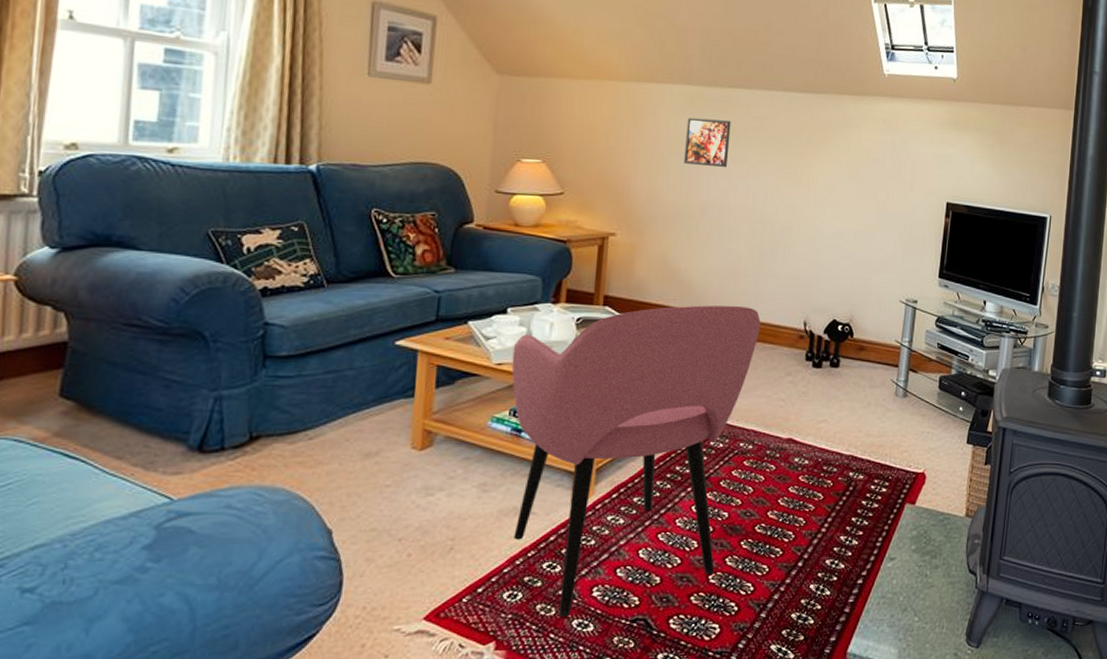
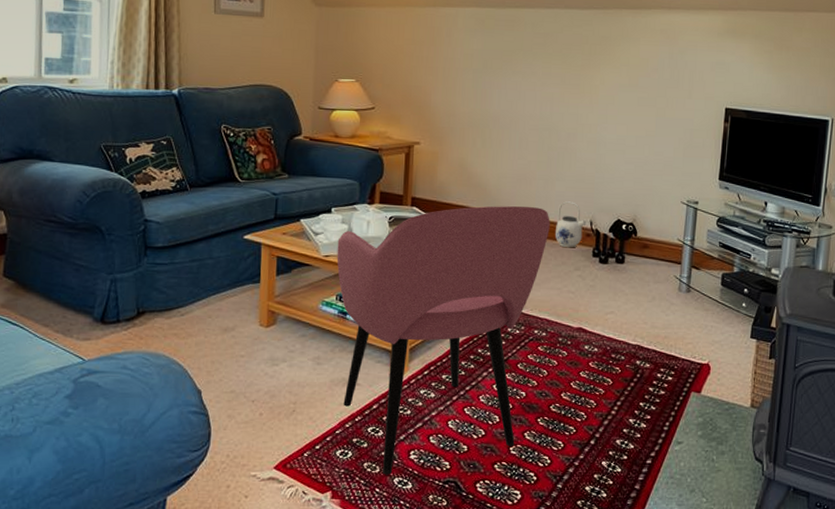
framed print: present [684,117,731,168] -> none [477,37,519,82]
teapot: none [766,300,800,351] -> present [555,201,587,248]

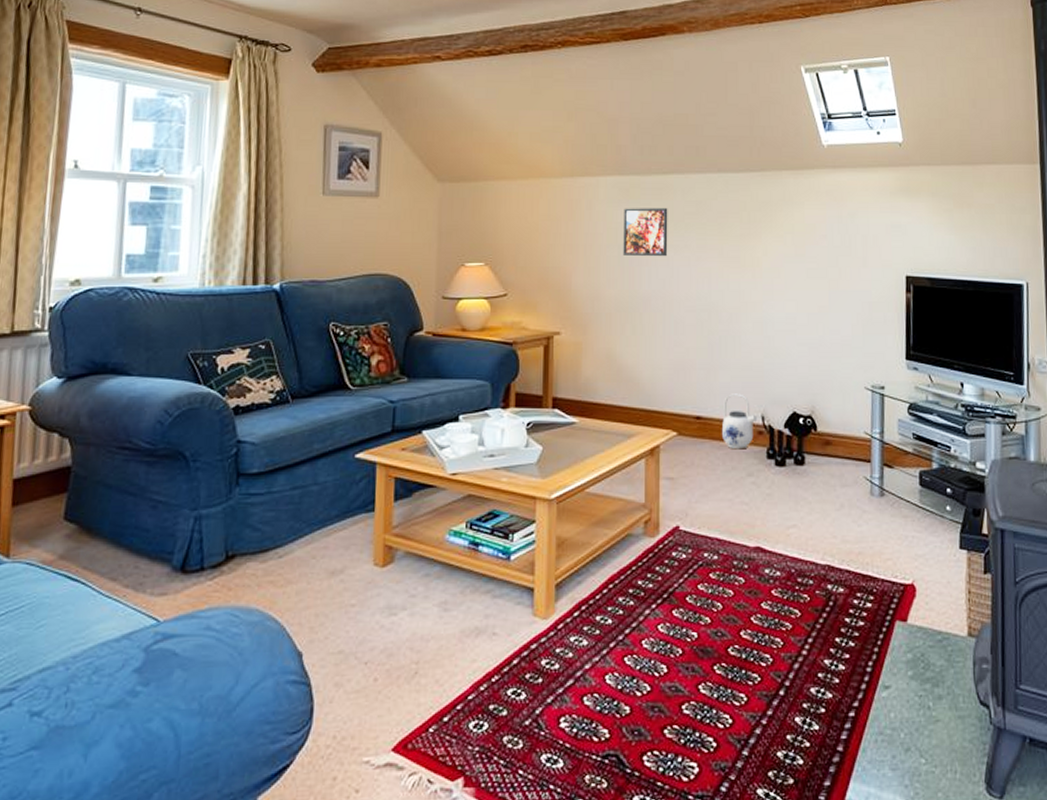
armchair: present [336,206,550,475] -> none [466,403,715,751]
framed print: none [477,37,519,82] -> present [623,208,668,257]

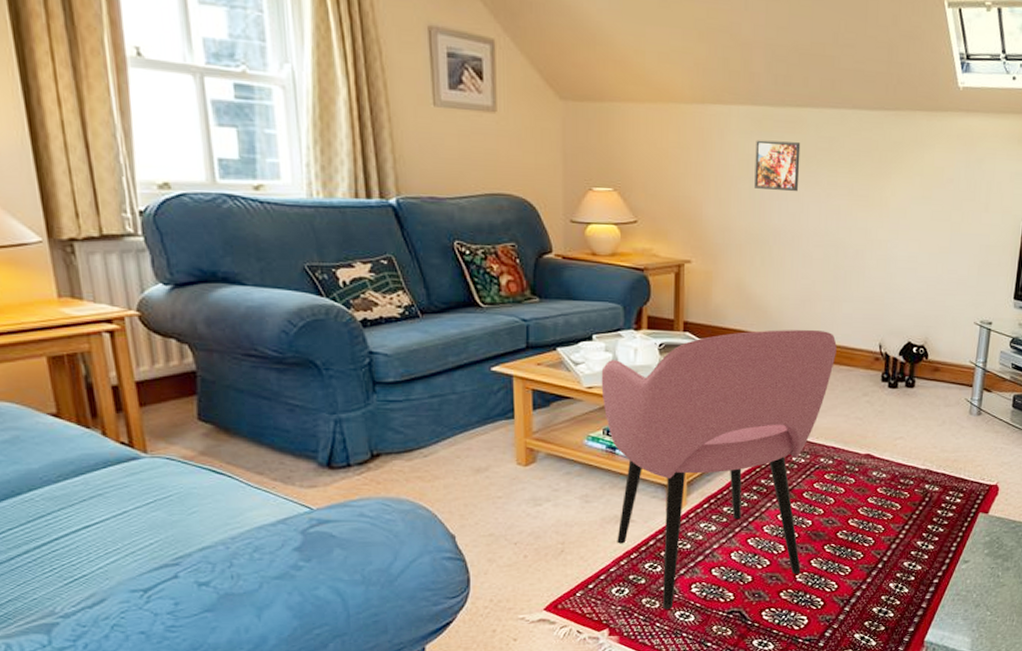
armchair: none [466,403,715,751] -> present [601,329,837,609]
teapot: present [722,393,758,450] -> none [842,324,876,373]

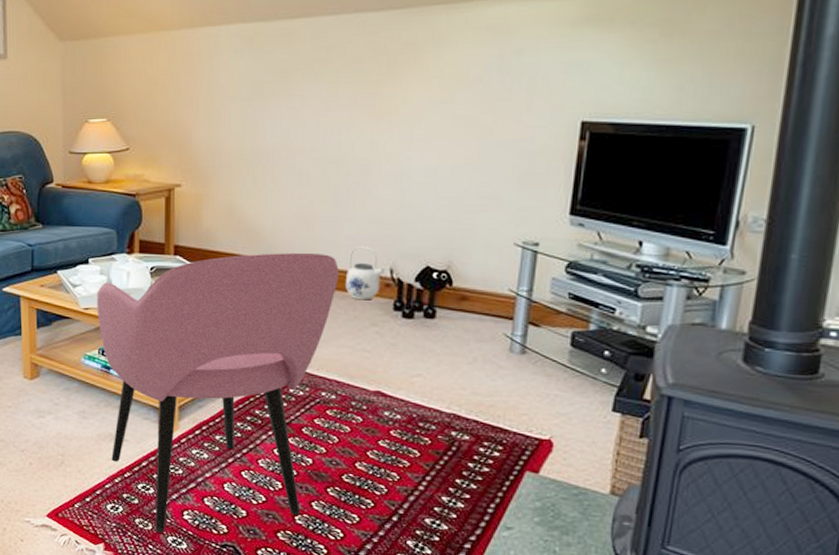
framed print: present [754,140,801,192] -> none [245,56,295,108]
teapot: none [842,324,876,373] -> present [346,246,386,300]

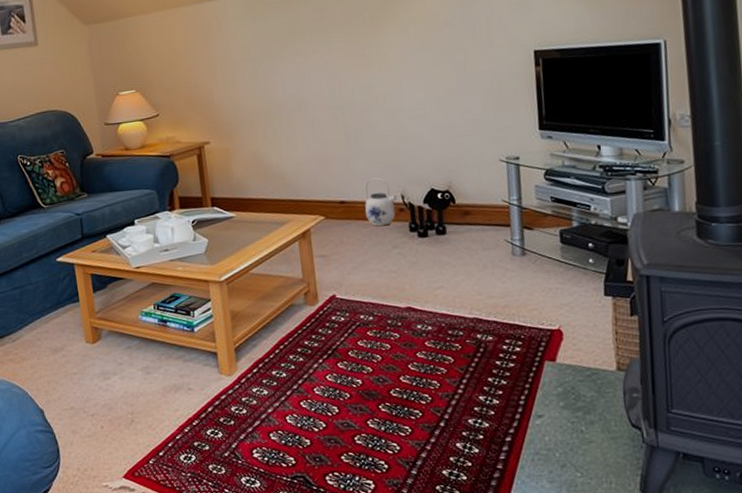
armchair: present [97,253,339,533] -> none [145,189,359,475]

